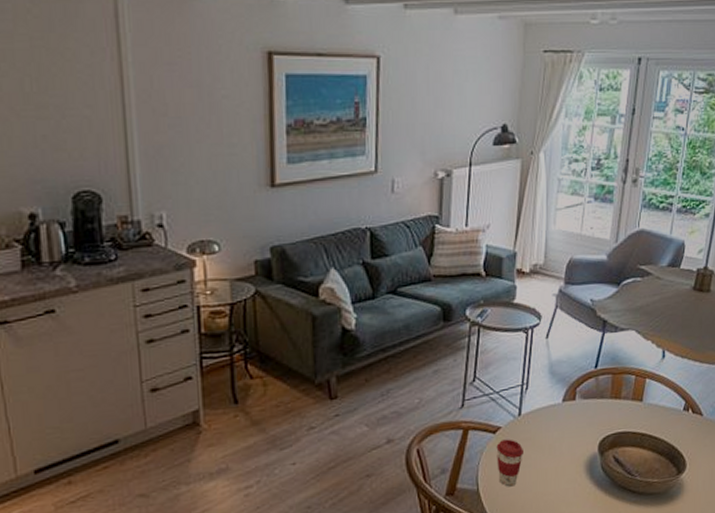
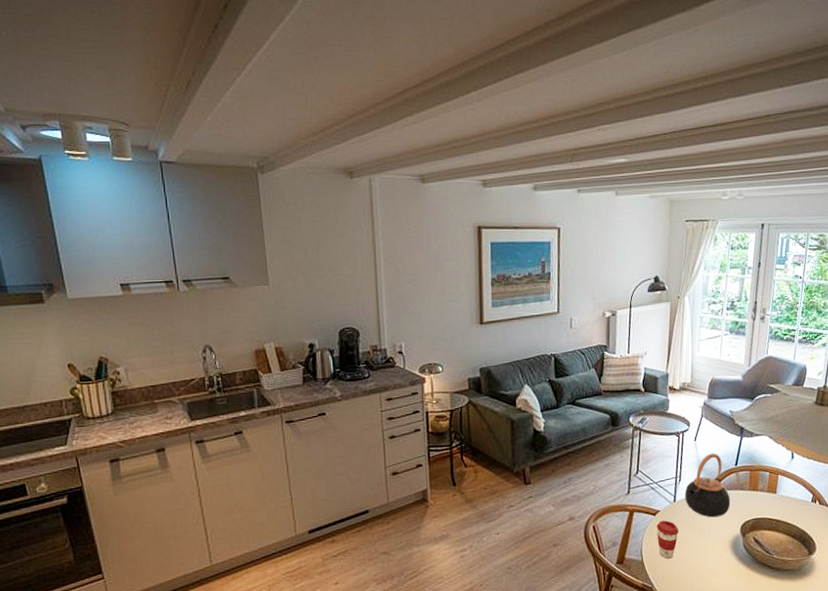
teapot: none [532,353,588,434] -> present [685,453,731,518]

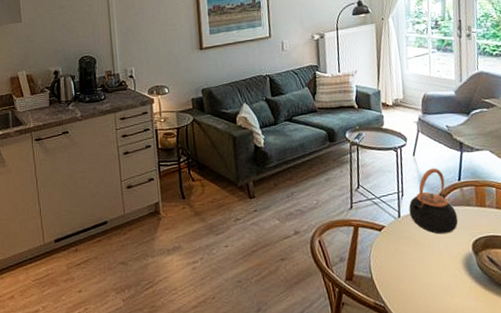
coffee cup: present [656,520,679,559] -> none [383,236,407,277]

